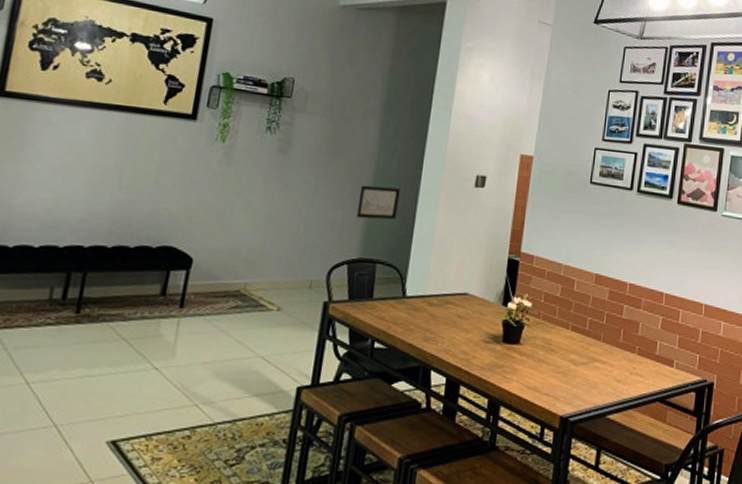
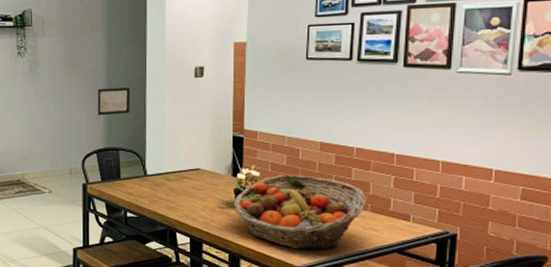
fruit basket: none [500,307,635,397] -> present [233,175,366,250]

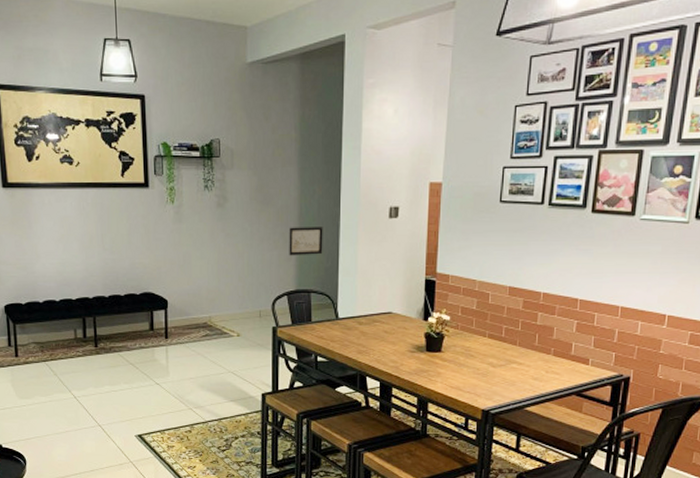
fruit basket: present [233,175,366,250] -> none [423,319,550,393]

